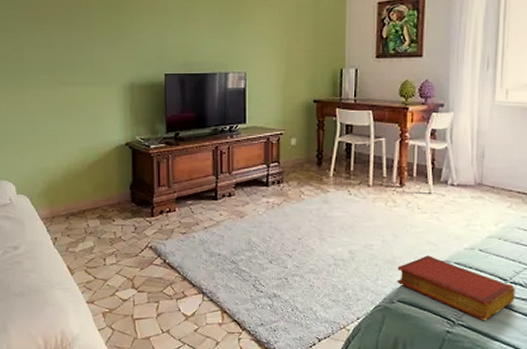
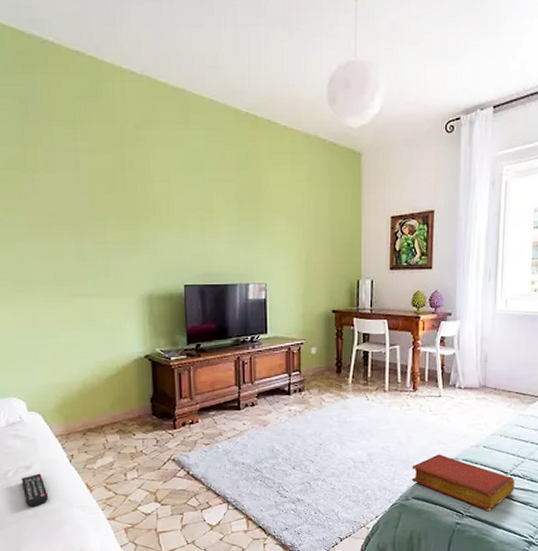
remote control: none [9,254,34,286] -> present [20,473,49,507]

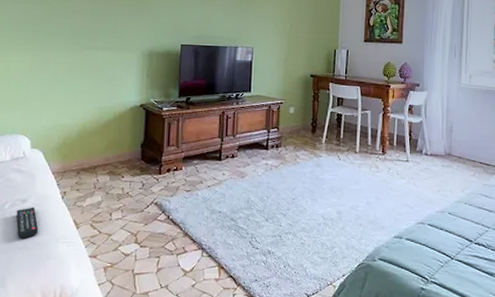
book: present [411,454,515,512] -> none [378,217,479,279]

